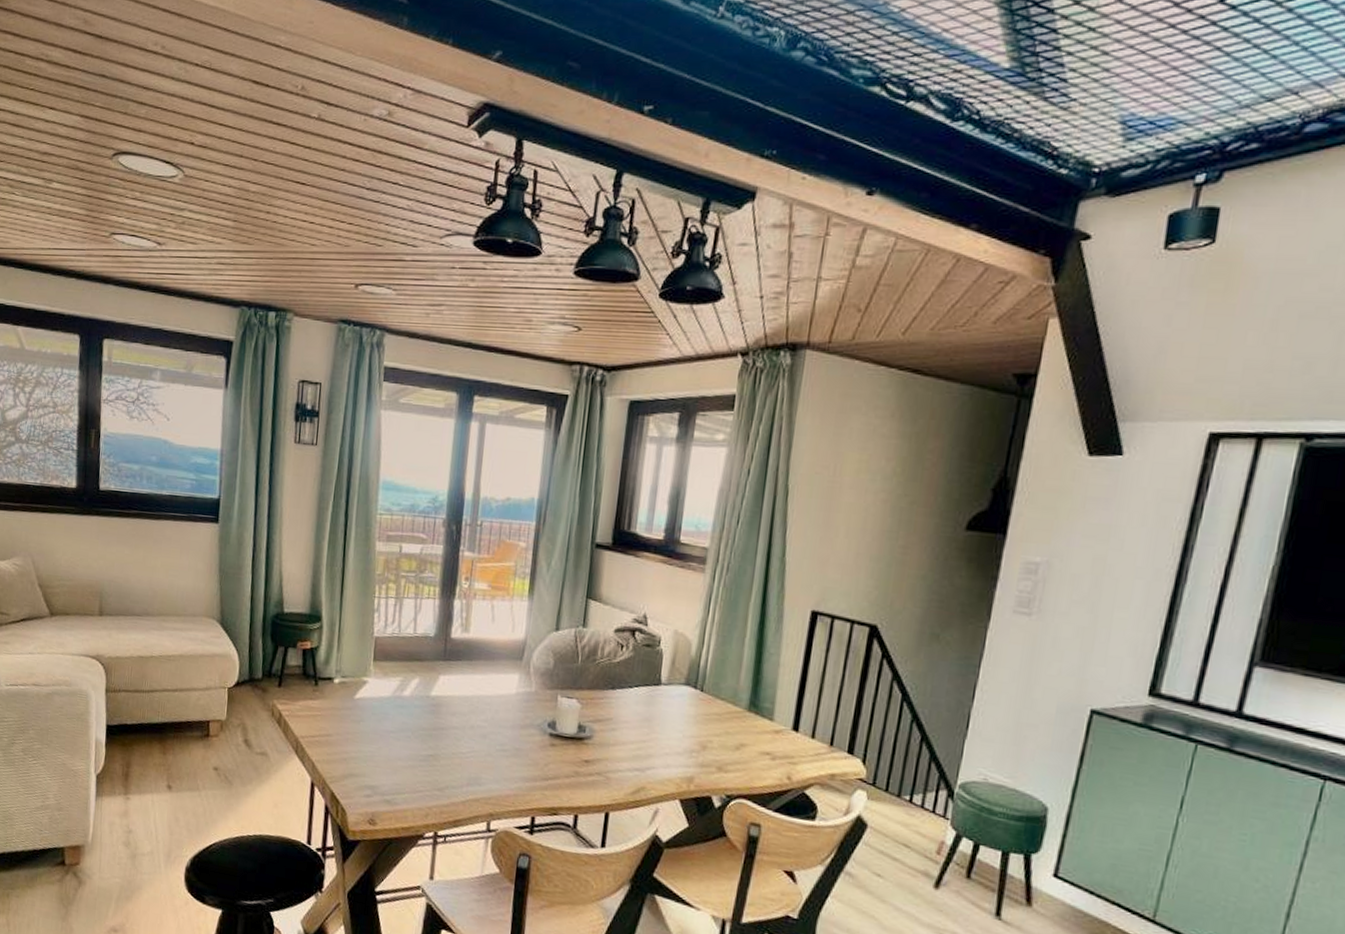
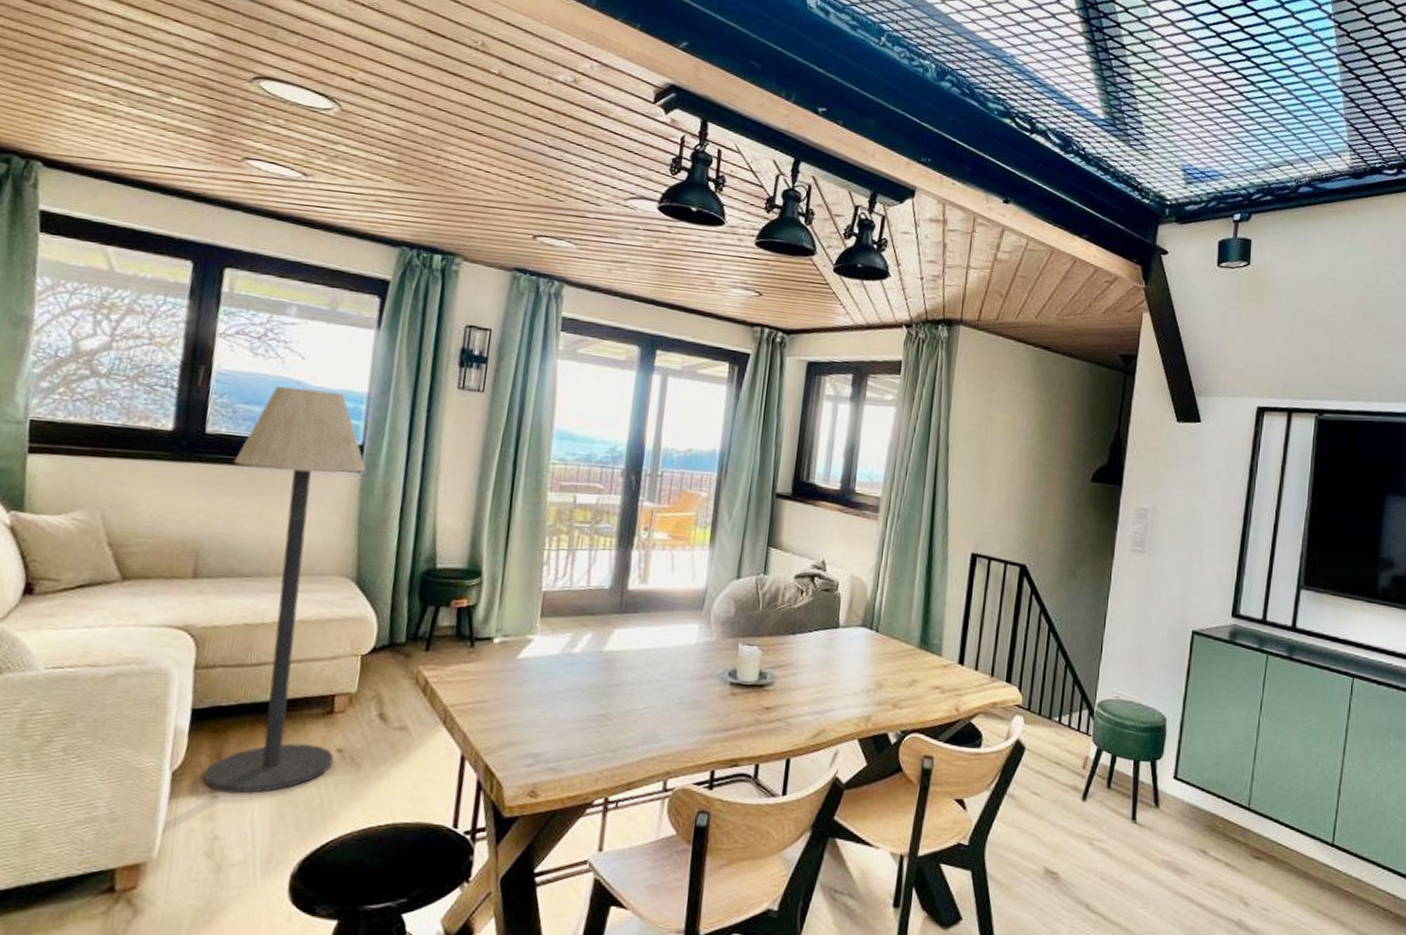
floor lamp: none [118,445,223,799] -> present [203,386,366,794]

